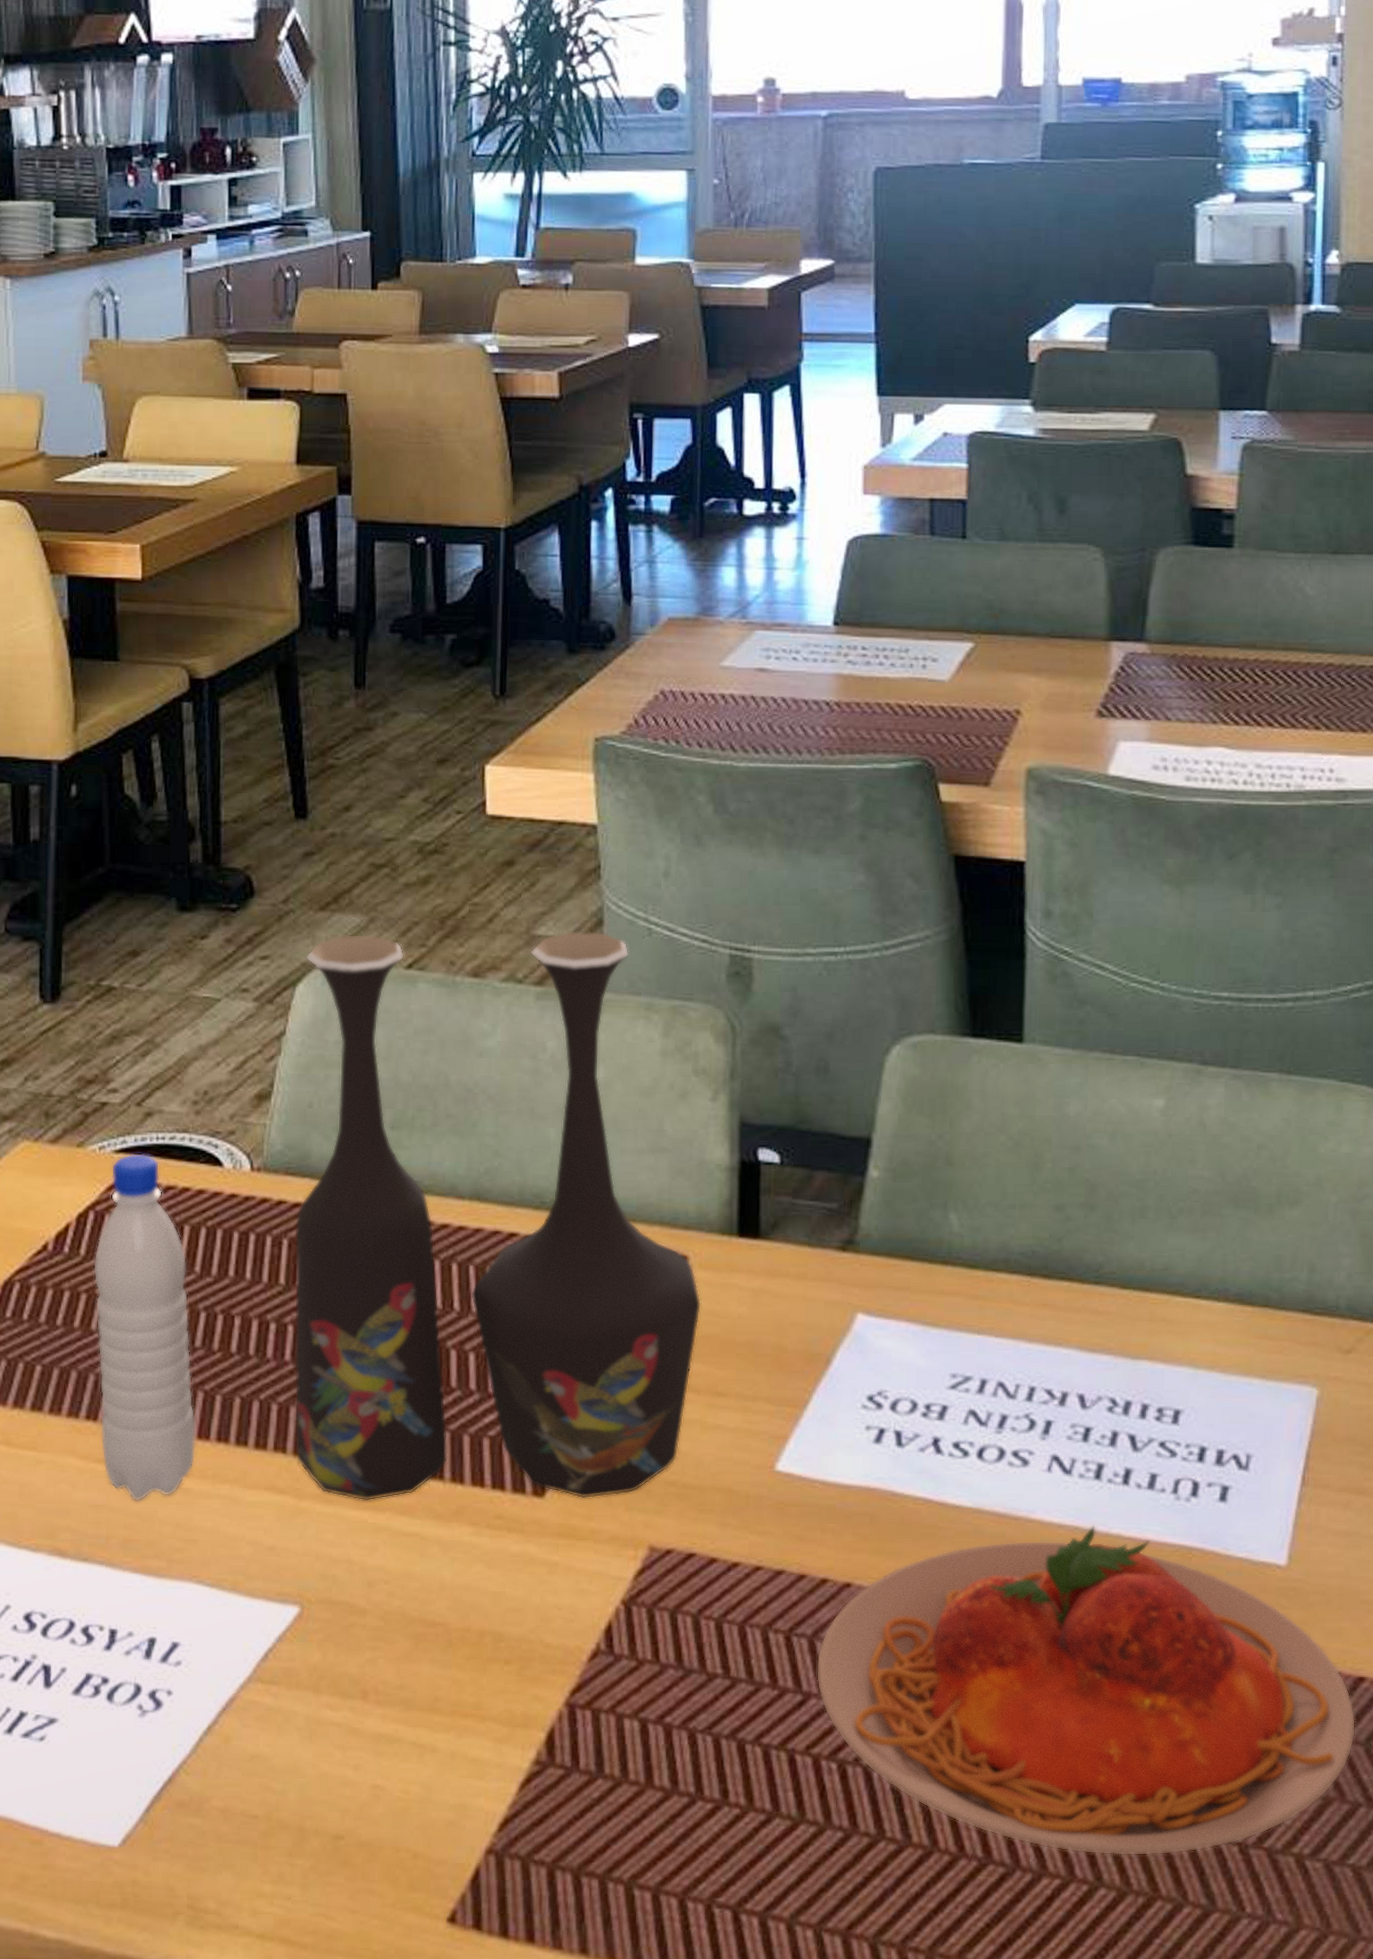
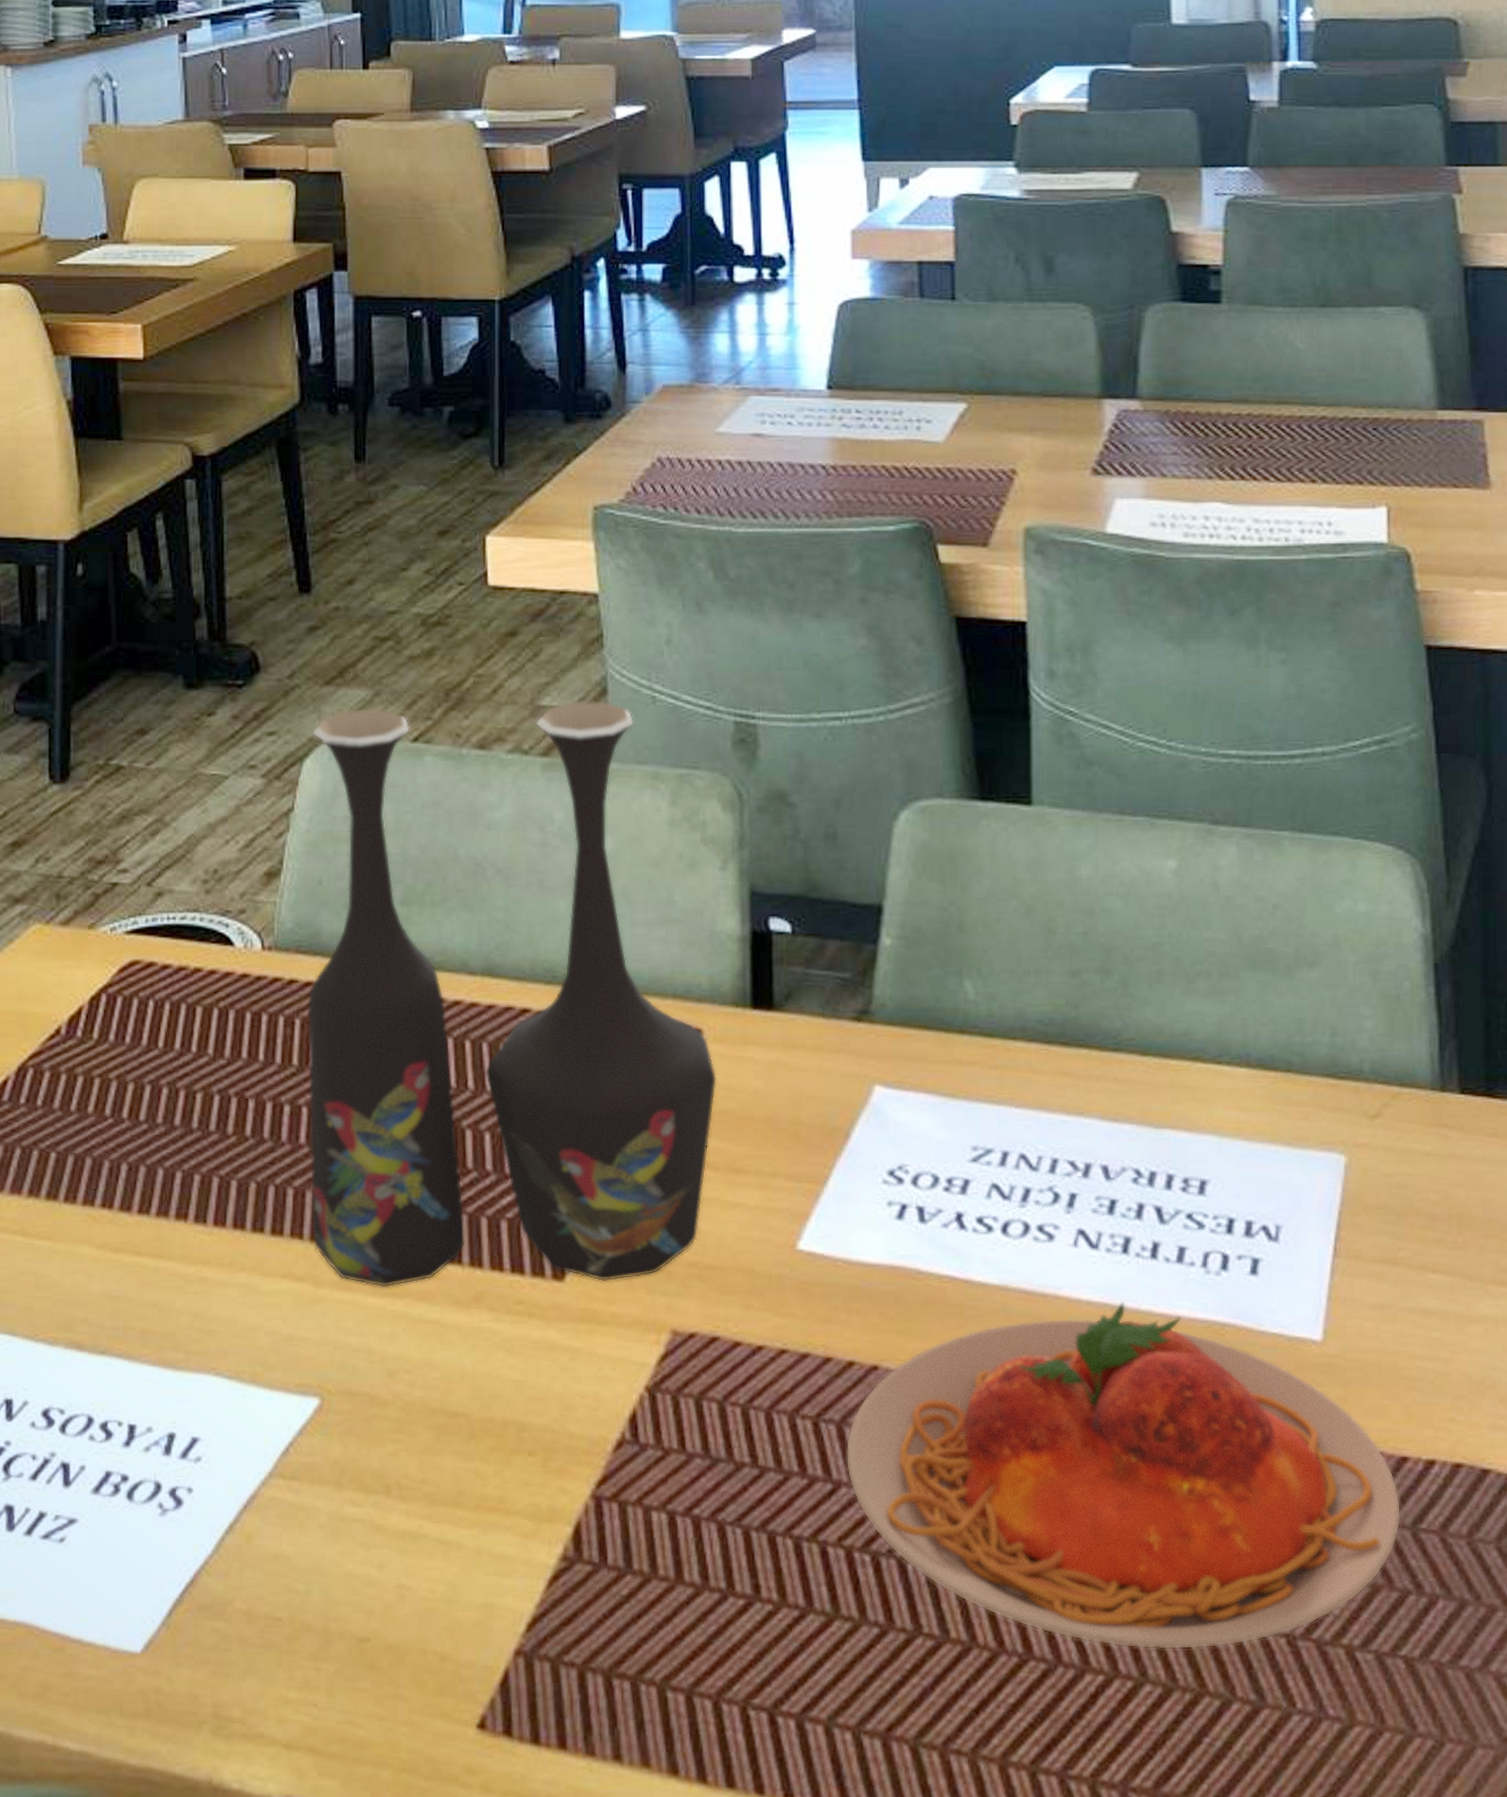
water bottle: present [93,1153,196,1501] -> none [107,934,212,1291]

